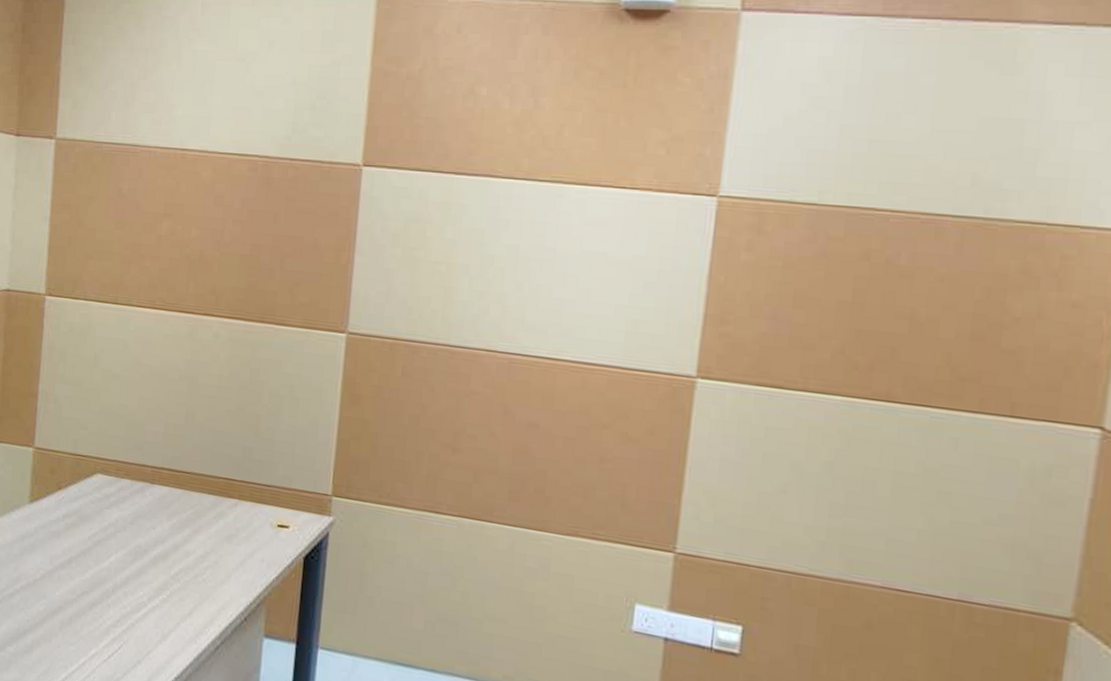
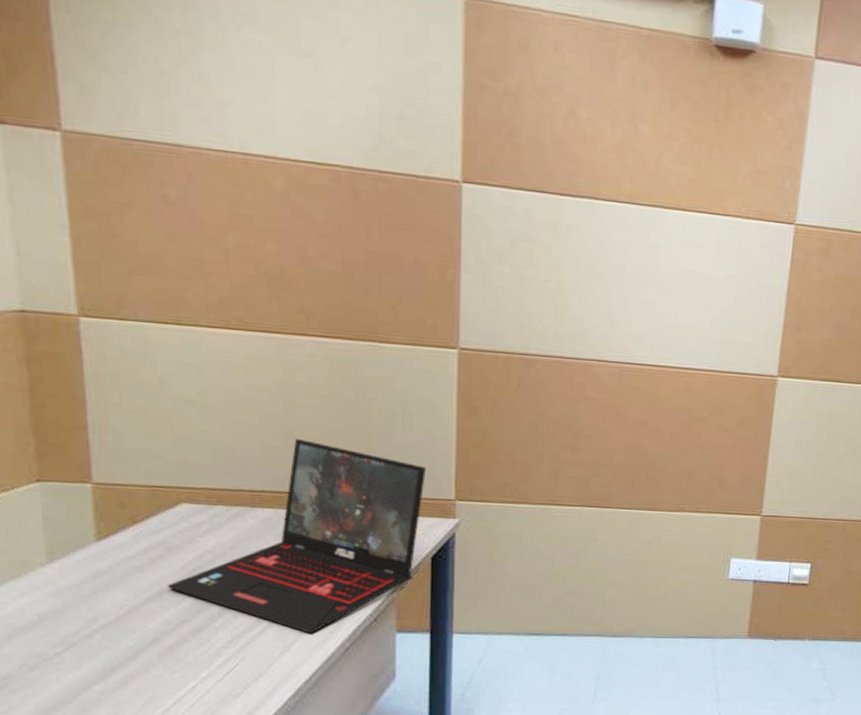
laptop: none [76,417,308,625] -> present [168,438,427,634]

